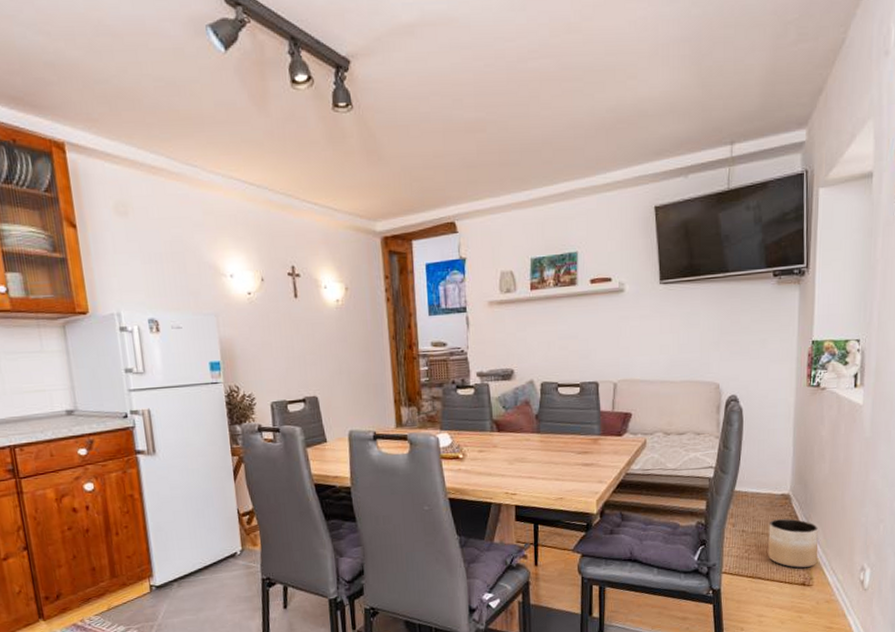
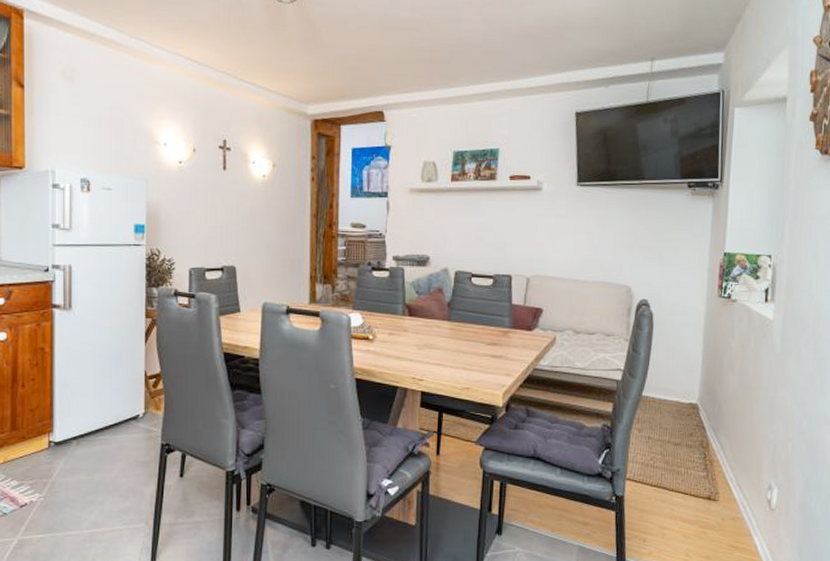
planter: present [768,518,819,569] -> none [674,429,726,482]

